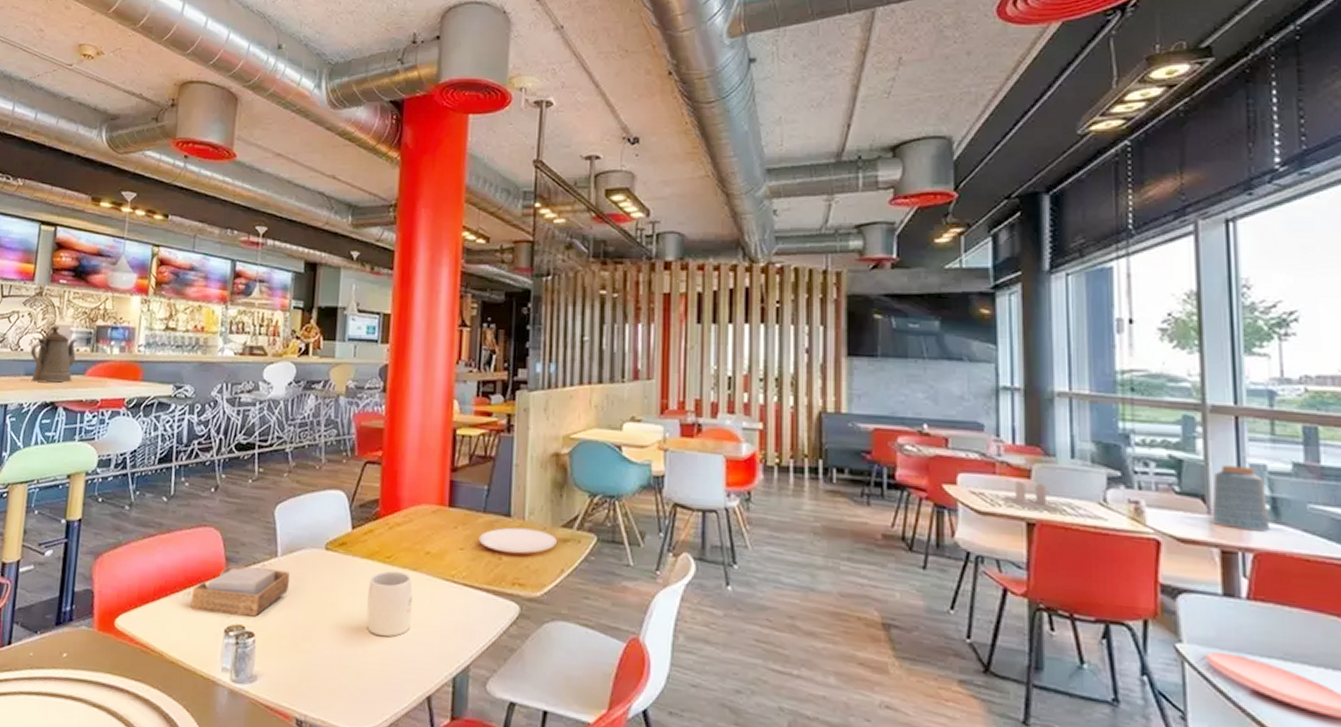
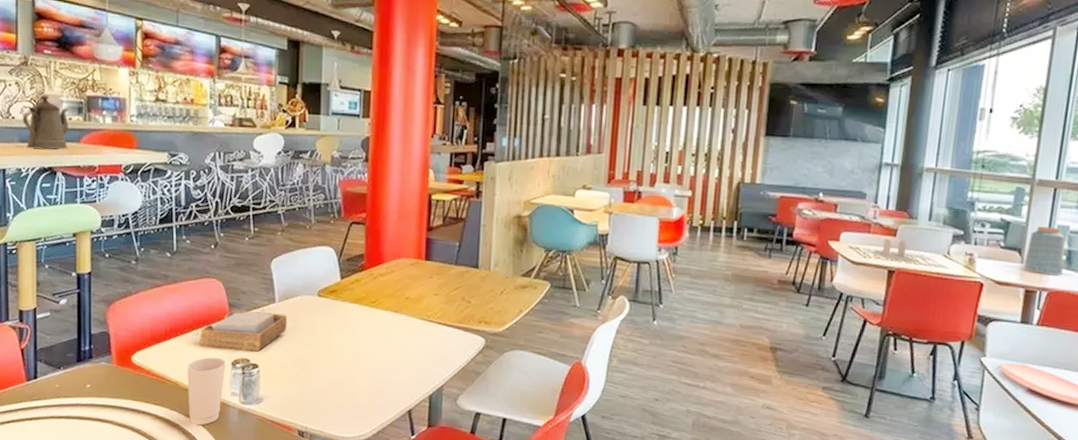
cup: none [172,622,218,709] -> present [187,357,226,426]
mug: present [366,570,413,639] -> none [355,312,395,367]
plate: present [479,527,558,554] -> none [451,277,518,298]

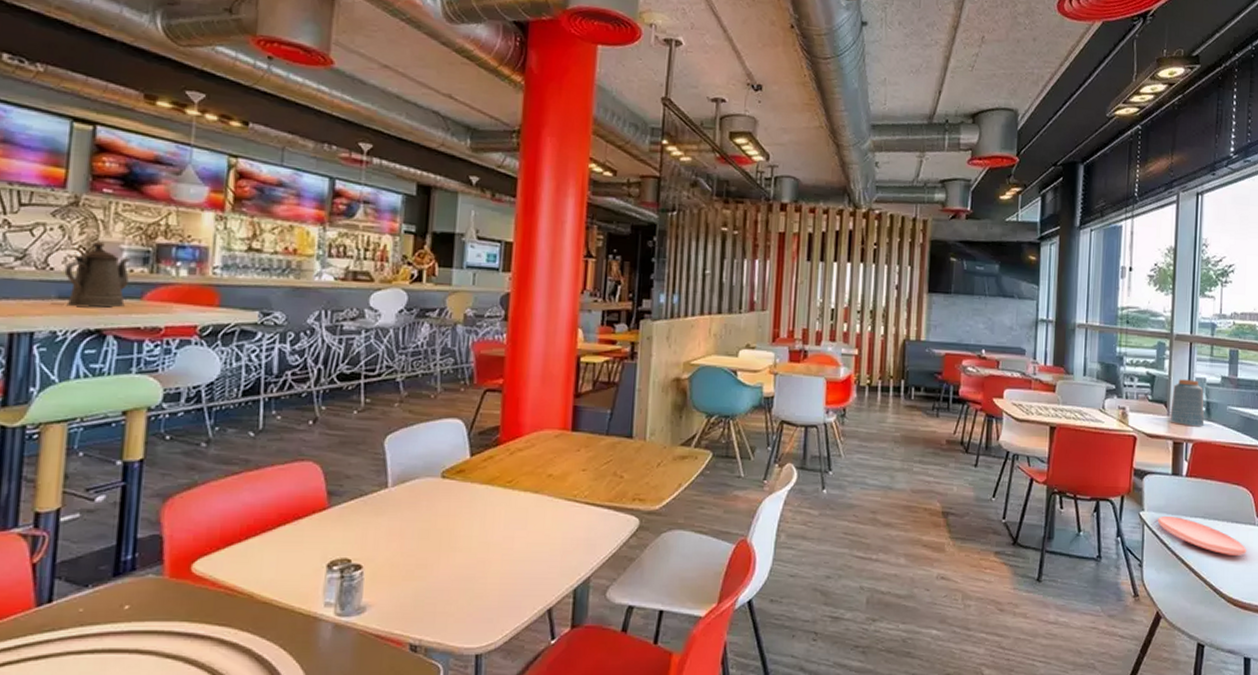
cup: present [187,357,226,426] -> none [265,559,320,648]
napkin holder: present [199,310,288,352] -> none [286,499,403,549]
napkin holder: present [869,238,919,262] -> none [1031,394,1077,418]

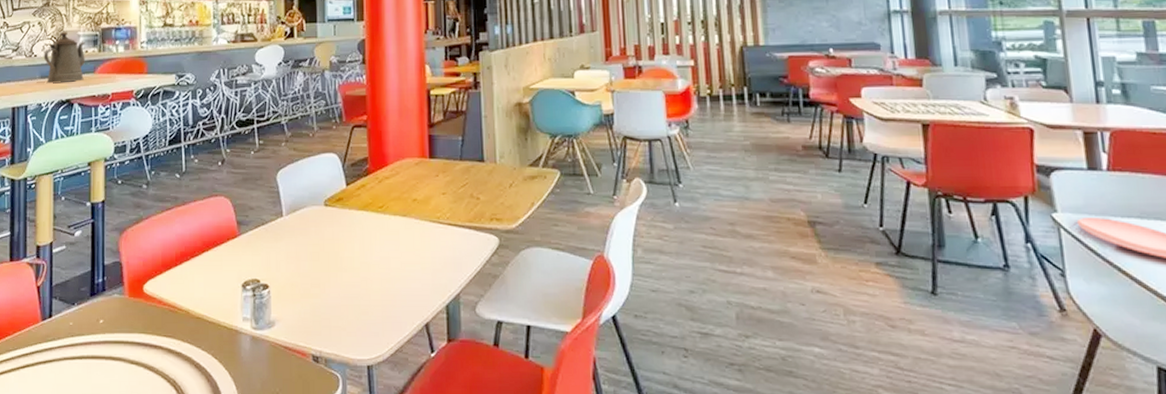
vase: present [1170,379,1205,428] -> none [1073,59,1123,114]

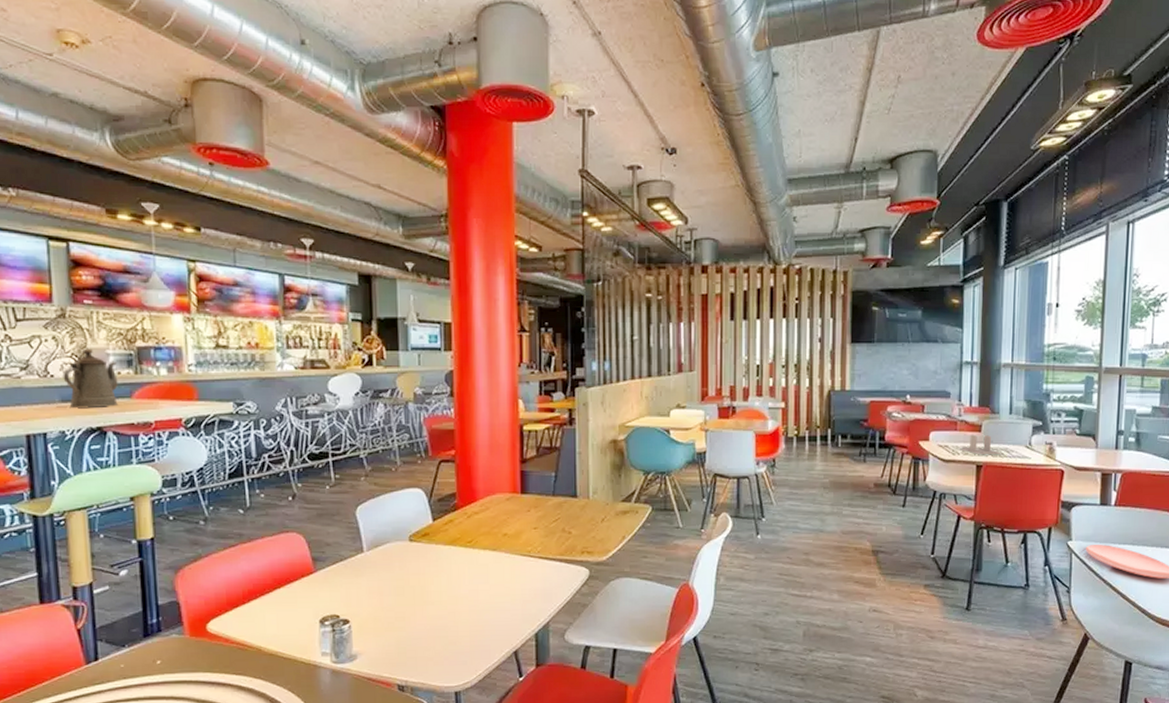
napkin holder: none [896,89,954,113] -> present [957,434,1004,455]

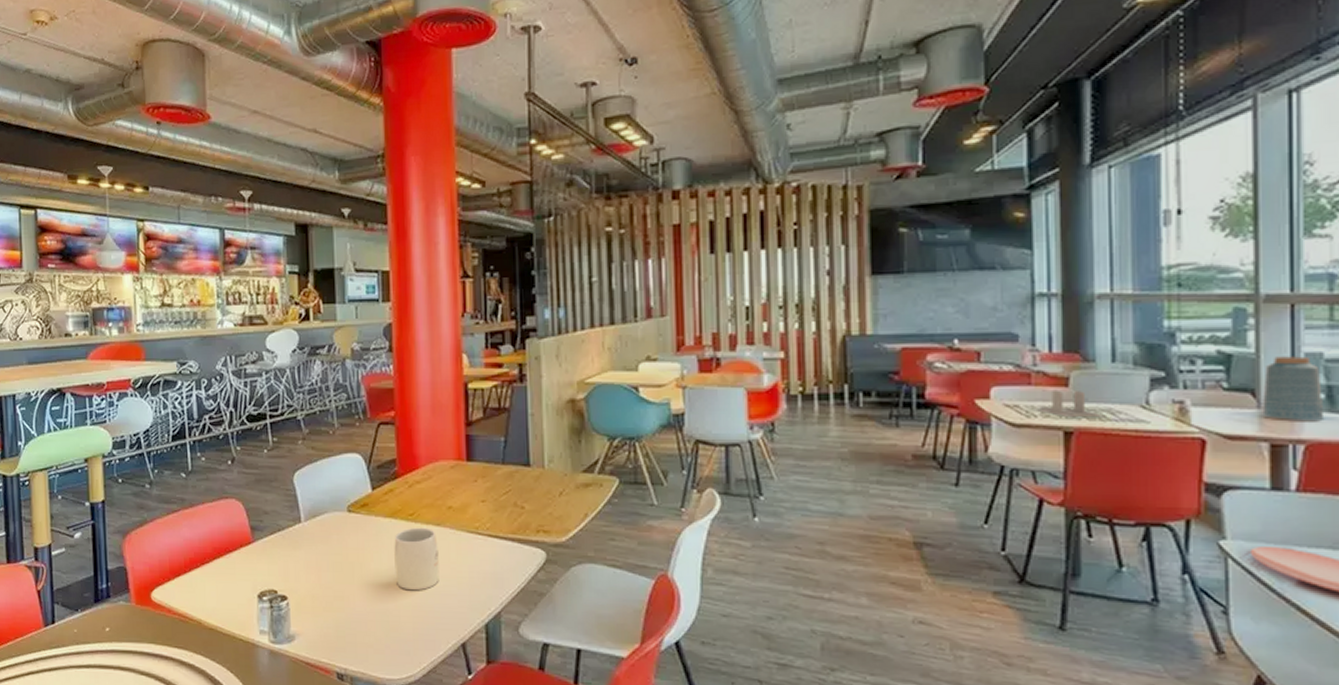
coffee pot: present [62,348,118,409] -> none [29,311,76,371]
mug: none [453,552,495,610] -> present [394,527,439,592]
vase: none [1098,412,1134,459] -> present [1262,356,1325,424]

